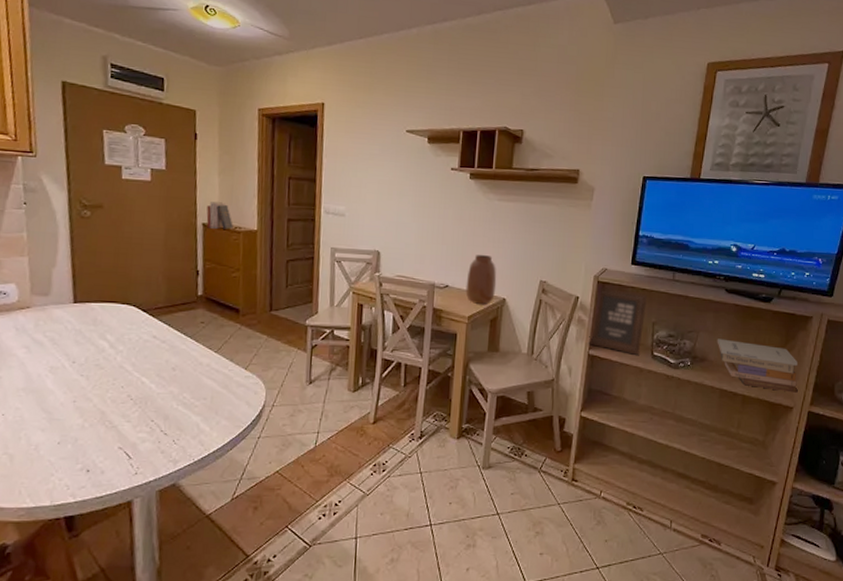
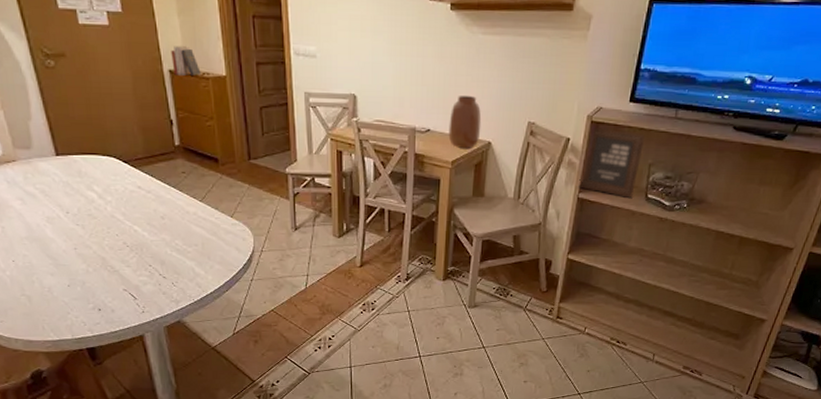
books: present [717,338,798,393] -> none [717,179,805,234]

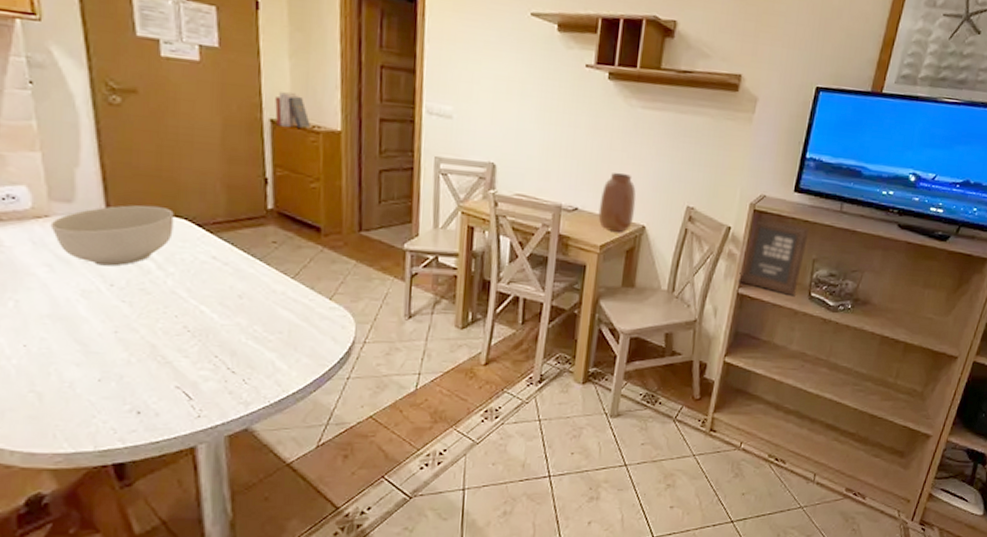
bowl: none [17,147,107,198] -> present [50,205,174,267]

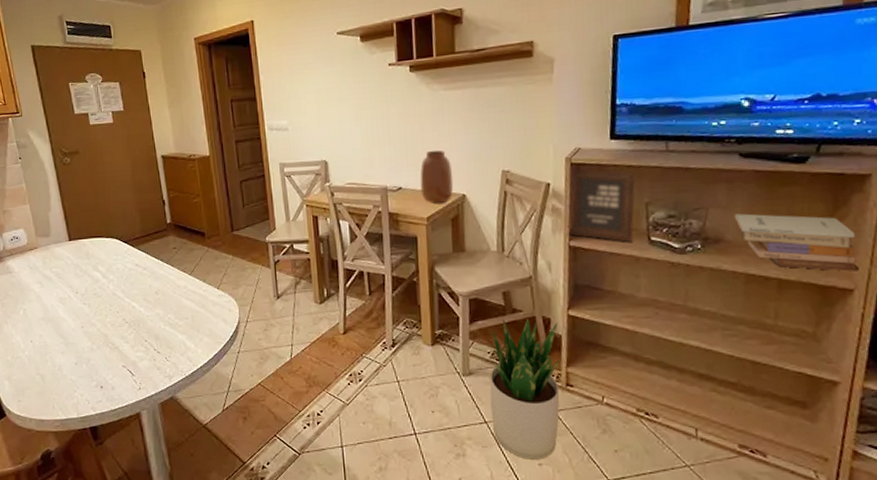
bowl: present [50,205,174,267] -> none [38,231,110,279]
books: present [275,91,310,129] -> none [163,132,188,161]
planter: none [631,362,713,503] -> present [489,319,562,460]
books: none [882,280,968,341] -> present [734,213,859,272]

